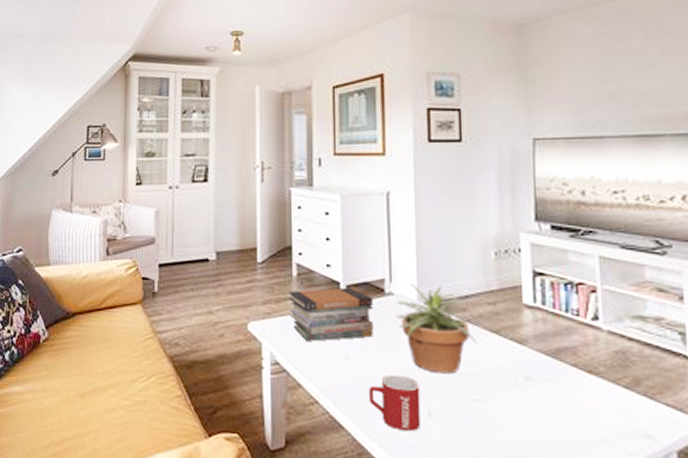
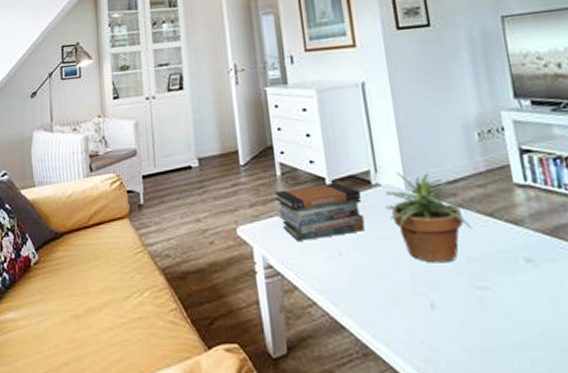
mug: present [369,374,421,432] -> none [367,268,425,327]

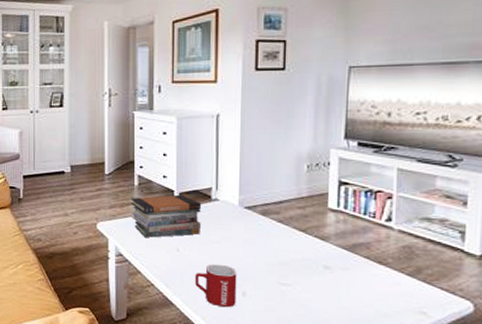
mug: none [367,268,425,327] -> present [195,264,237,308]
potted plant: present [385,171,473,263] -> none [220,190,287,264]

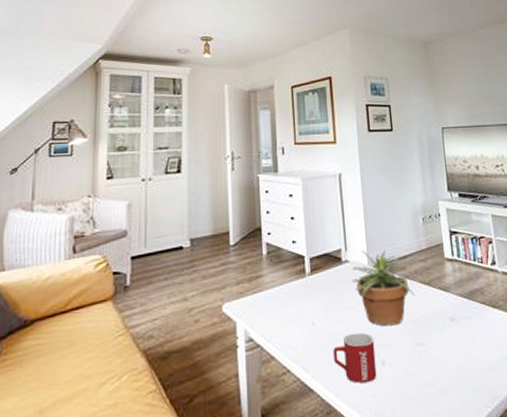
book stack: present [130,194,201,238] -> none [259,259,334,314]
potted plant: none [220,190,287,264] -> present [352,249,415,327]

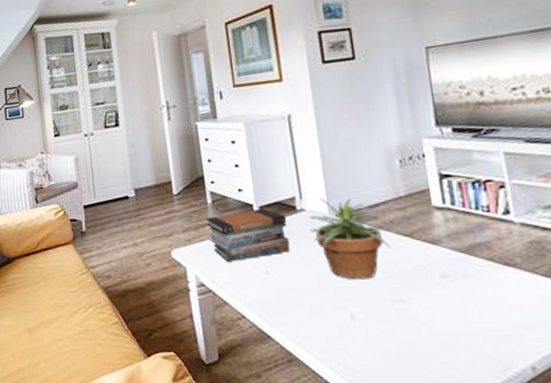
book stack: none [259,259,334,314] -> present [205,208,290,262]
mug: present [333,332,377,384] -> none [292,284,345,336]

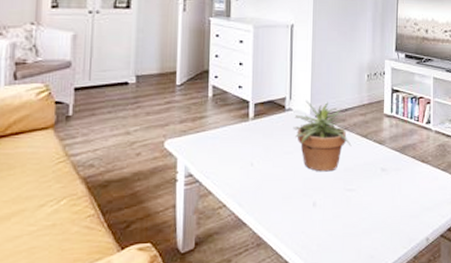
book stack: present [205,208,290,262] -> none [203,105,275,153]

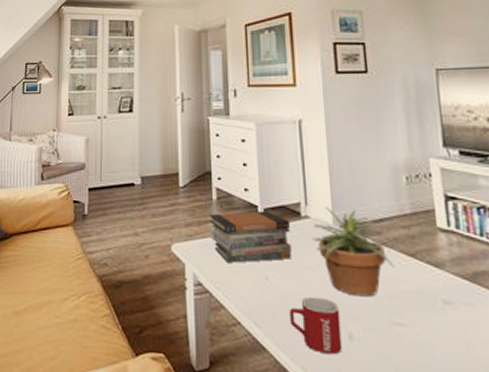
book stack: none [203,105,275,153] -> present [209,210,292,263]
mug: none [269,175,308,221] -> present [290,296,343,355]

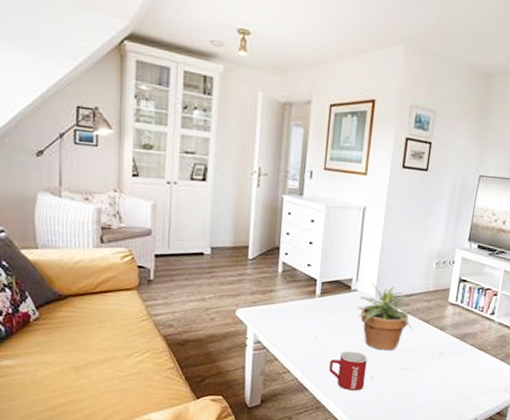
book stack: present [209,210,292,263] -> none [273,283,341,326]

